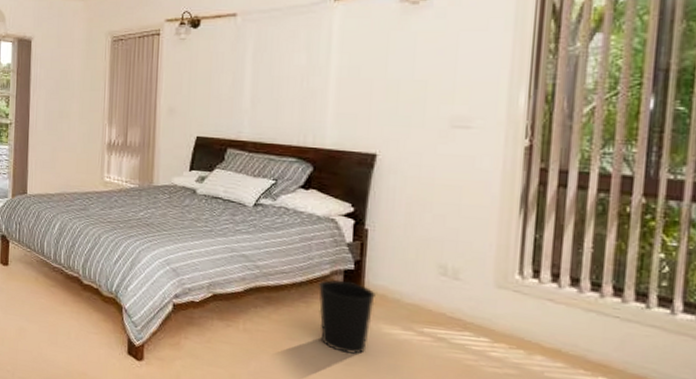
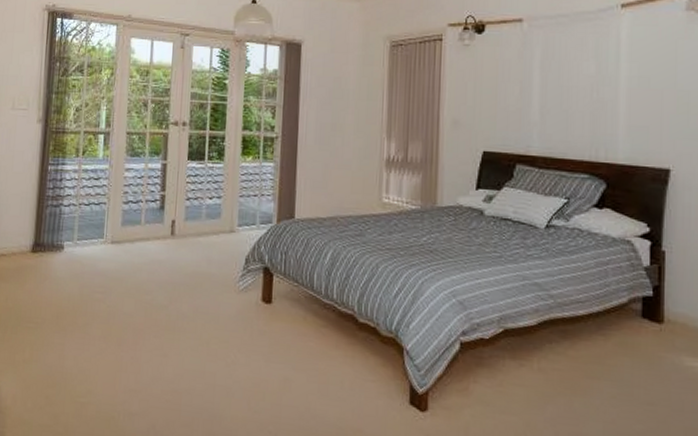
wastebasket: present [319,280,376,355] -> none [617,308,676,393]

